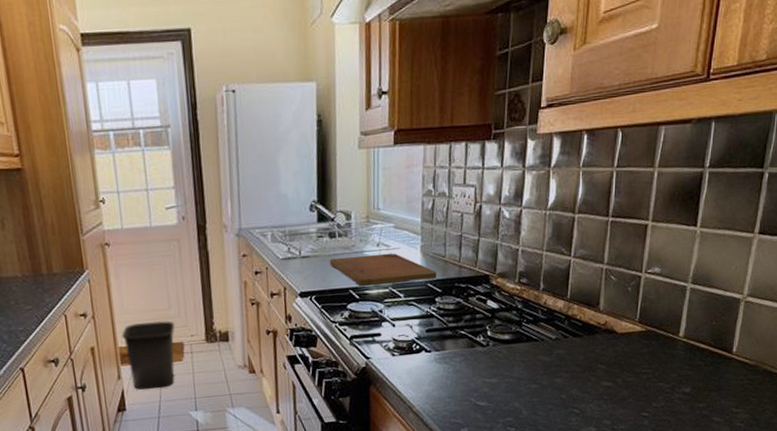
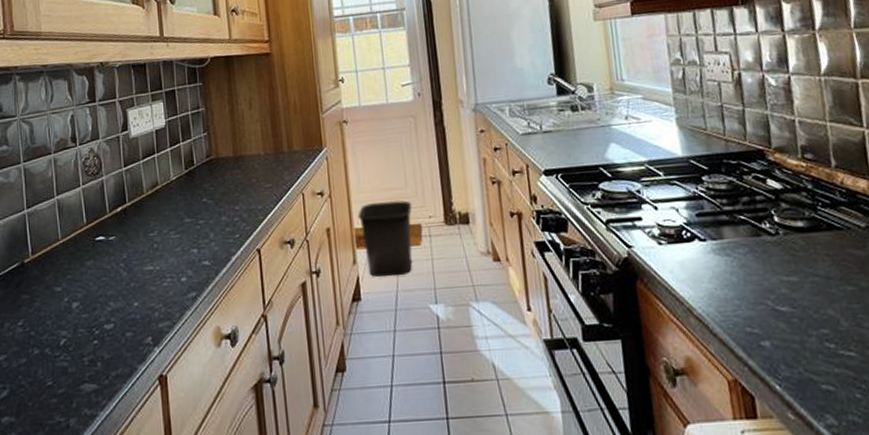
cutting board: present [329,252,437,286] -> none [573,126,700,163]

